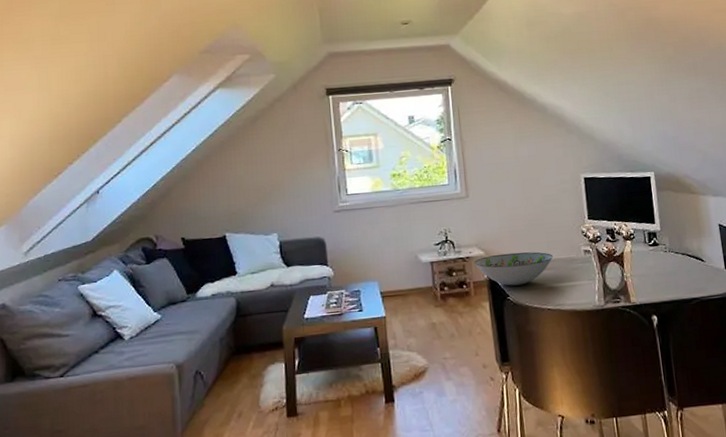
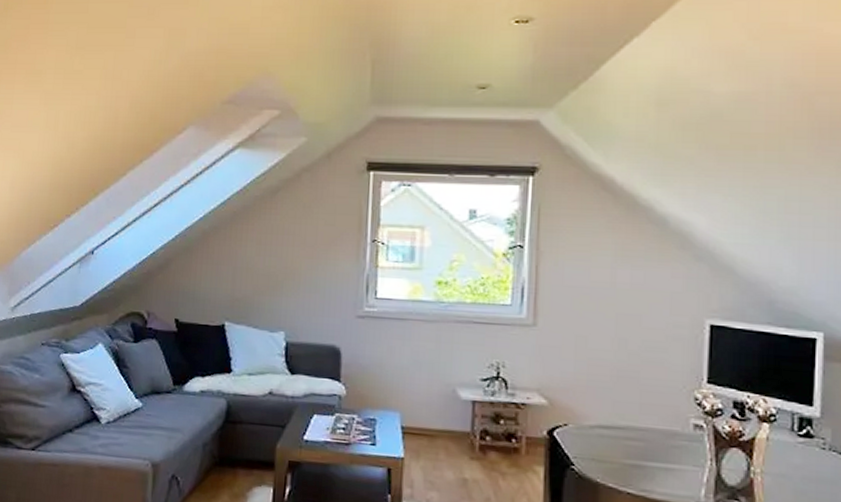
decorative bowl: present [474,252,553,286] -> none [531,407,645,454]

